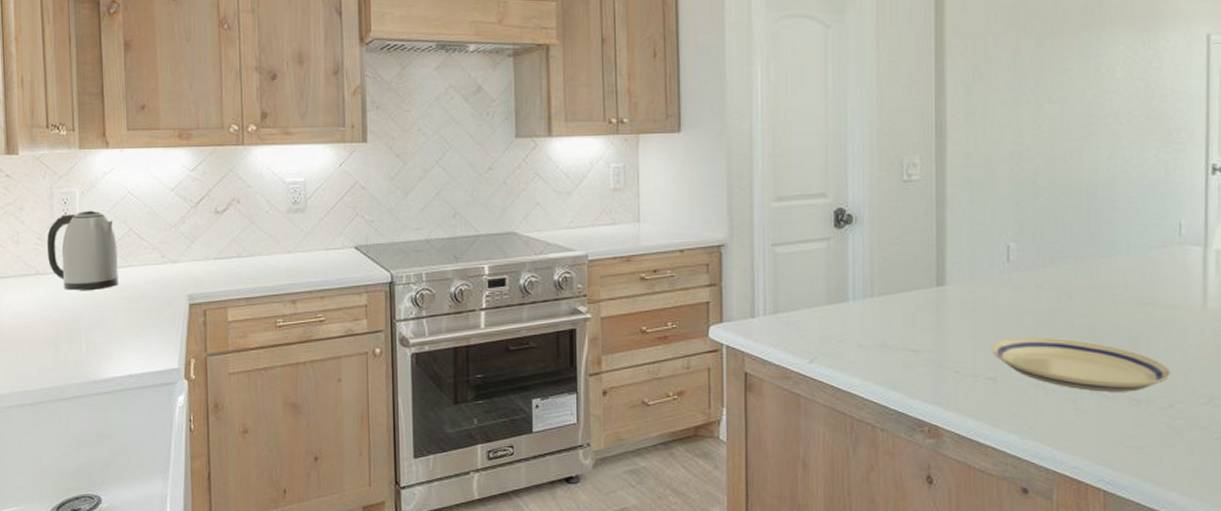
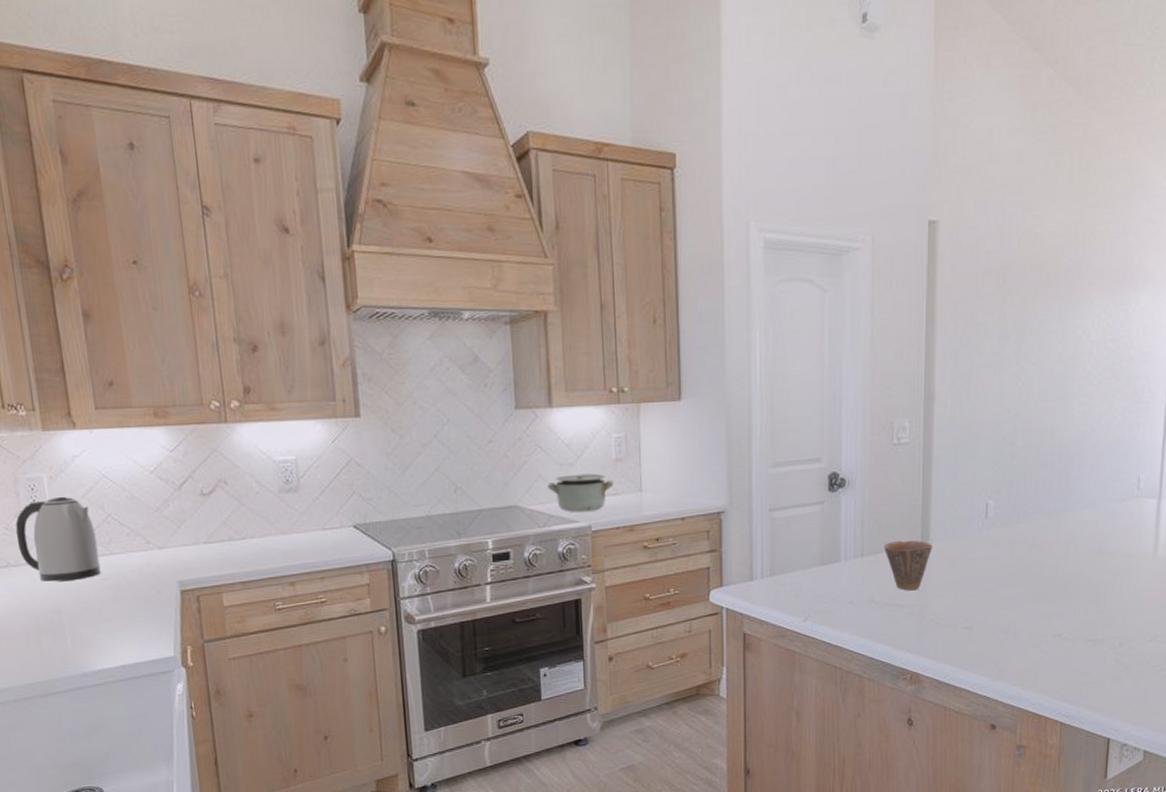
saucepan: none [545,202,611,241] -> present [548,473,614,512]
cup: none [894,281,949,336] -> present [883,540,932,591]
plate: present [991,337,1170,392] -> none [968,587,1123,635]

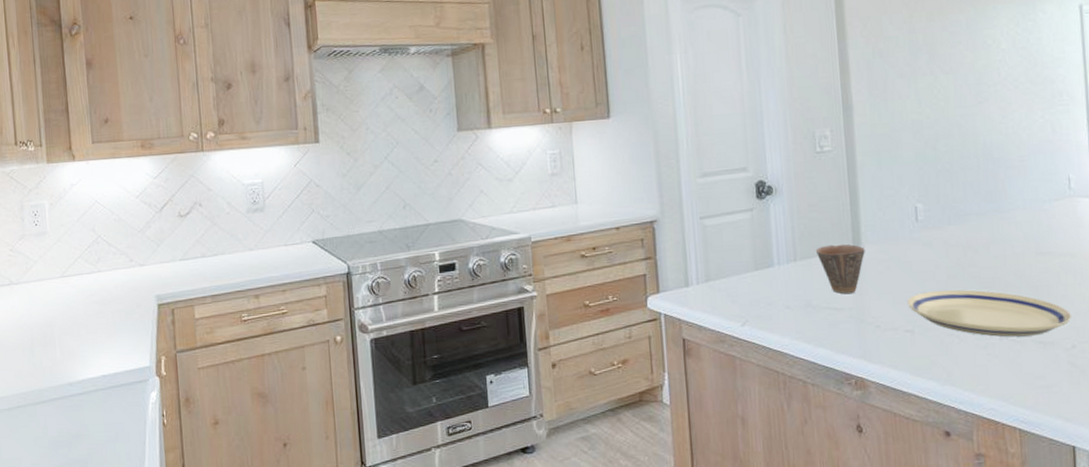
kettle: present [15,496,101,583] -> none [19,220,89,299]
saucepan: present [548,473,614,512] -> none [489,188,550,225]
plate: none [968,587,1123,635] -> present [907,289,1071,337]

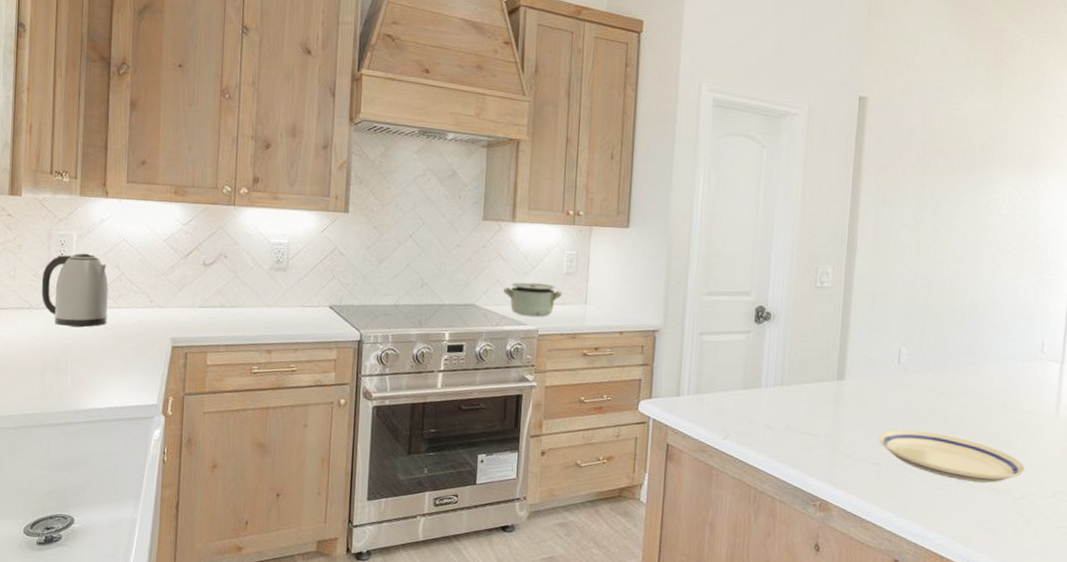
kettle: none [19,220,89,299] -> present [41,253,109,327]
saucepan: none [489,188,550,225] -> present [504,282,562,317]
cup: present [815,244,865,294] -> none [801,374,847,423]

